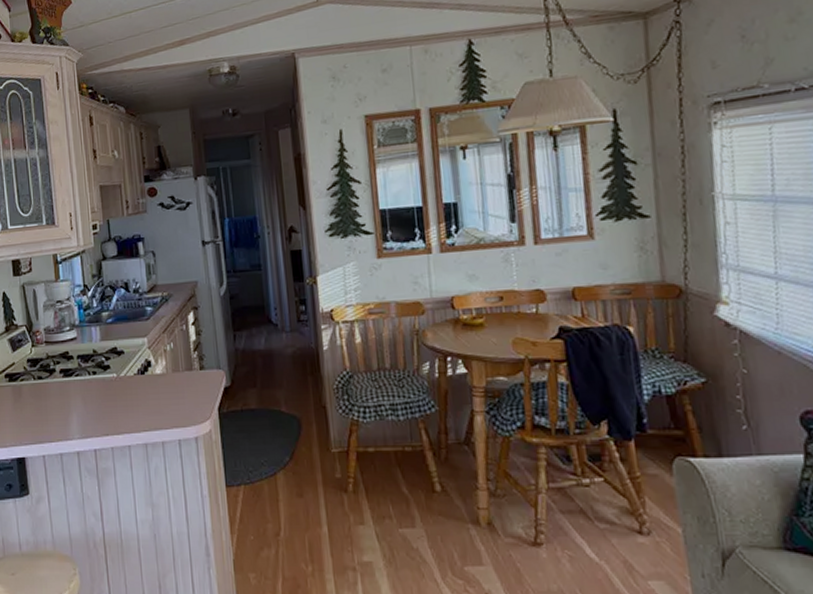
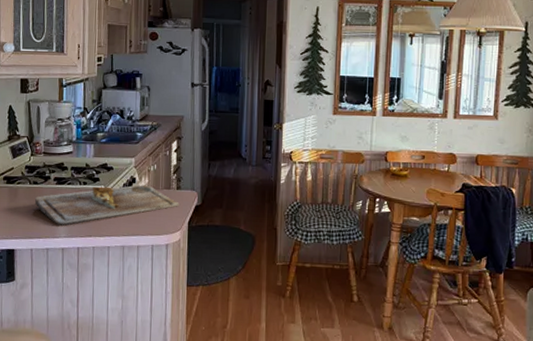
cutting board: none [42,368,205,425] -> present [35,184,179,226]

